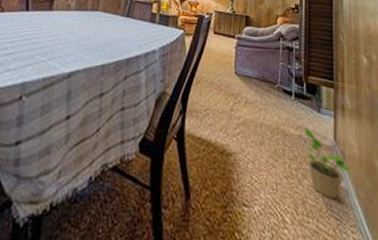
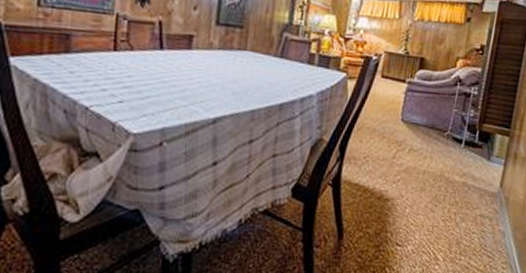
potted plant: present [304,127,352,200] -> none [468,175,513,241]

